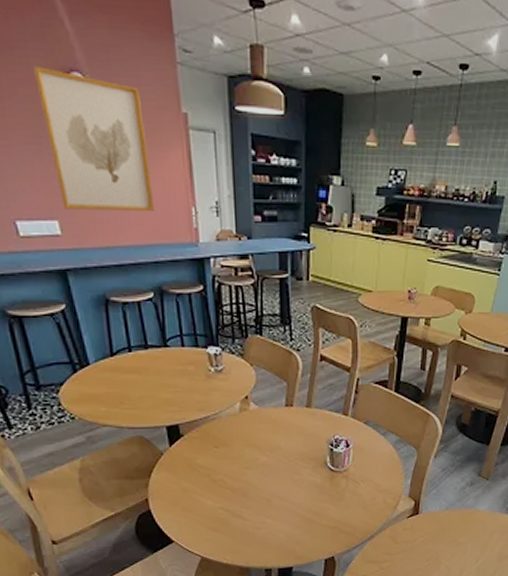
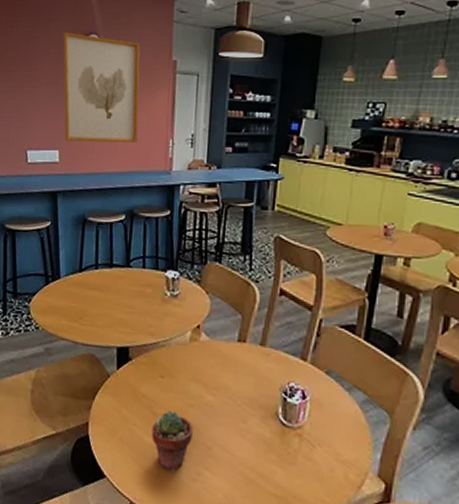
potted succulent: none [213,475,252,525] -> present [151,411,193,472]

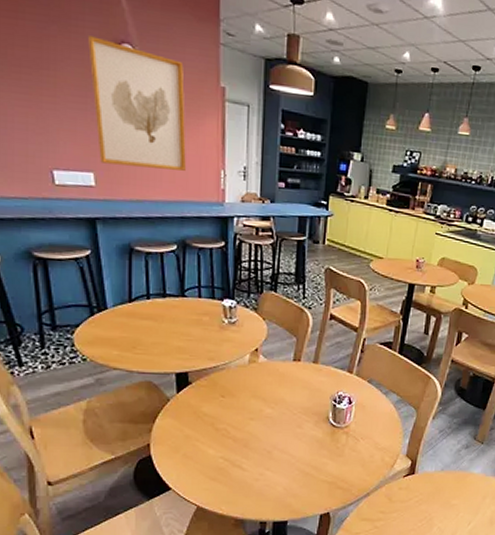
potted succulent: present [151,411,193,472] -> none [215,425,254,476]

